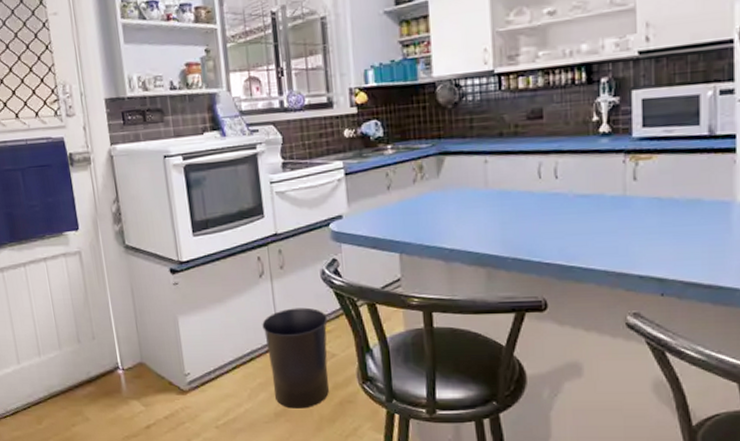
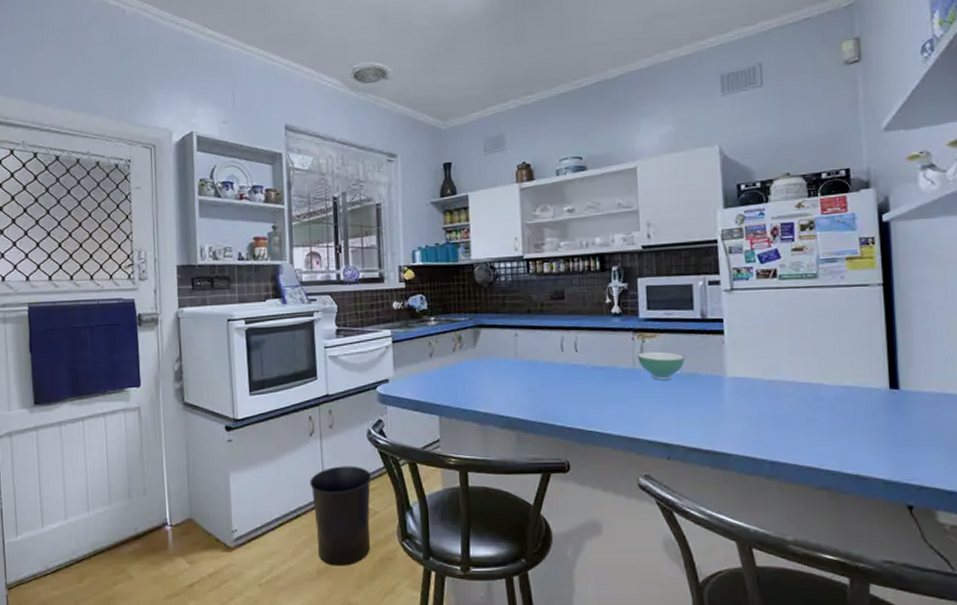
bowl: none [628,175,688,208] -> present [637,351,686,381]

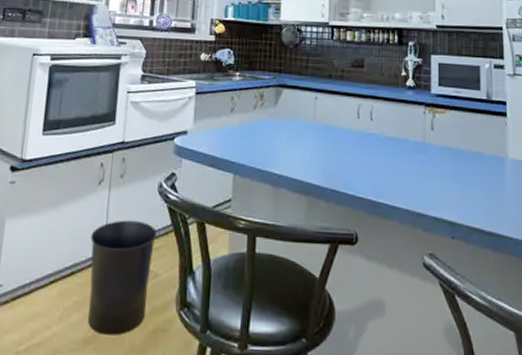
bowl: present [637,351,686,381] -> none [427,127,472,157]

